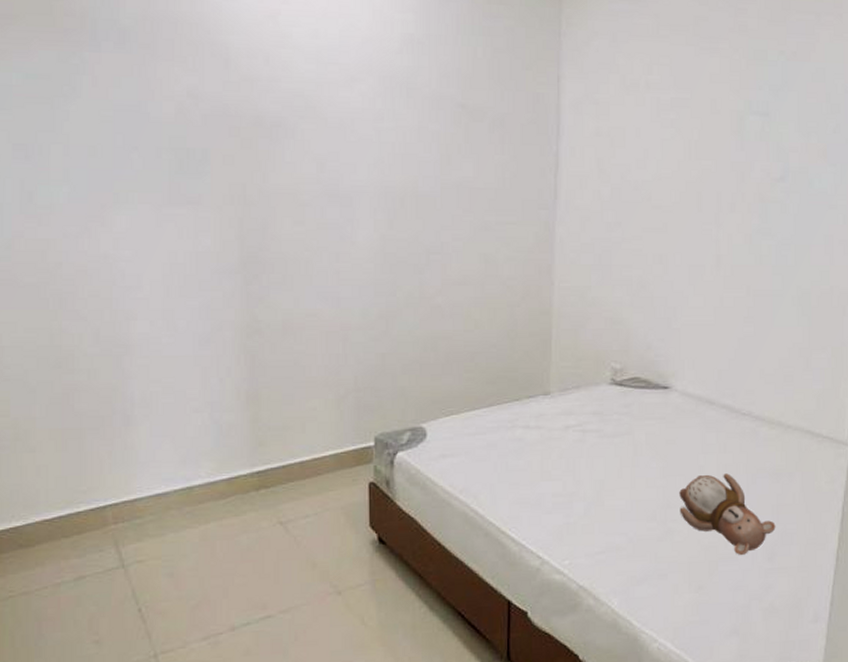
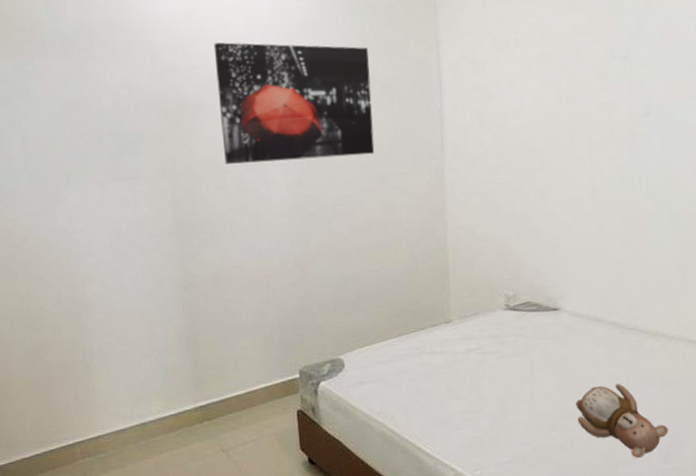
wall art: none [300,53,480,198] -> present [213,42,375,164]

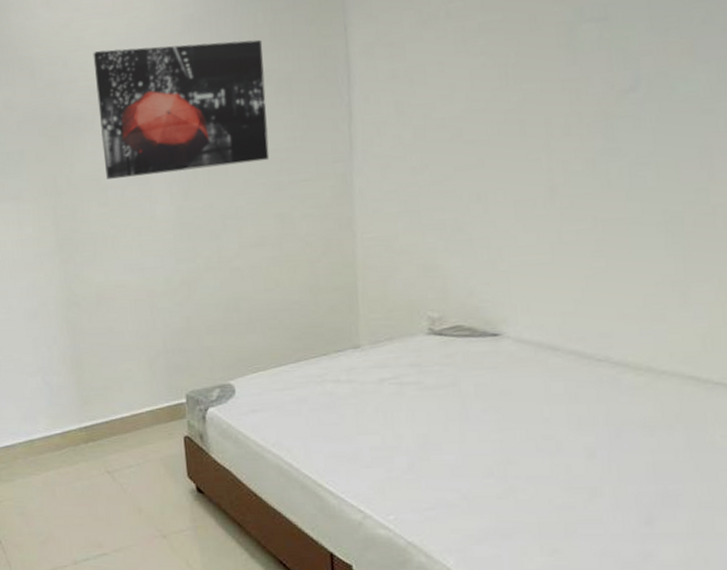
teddy bear: present [576,383,669,458] -> none [520,426,653,517]

